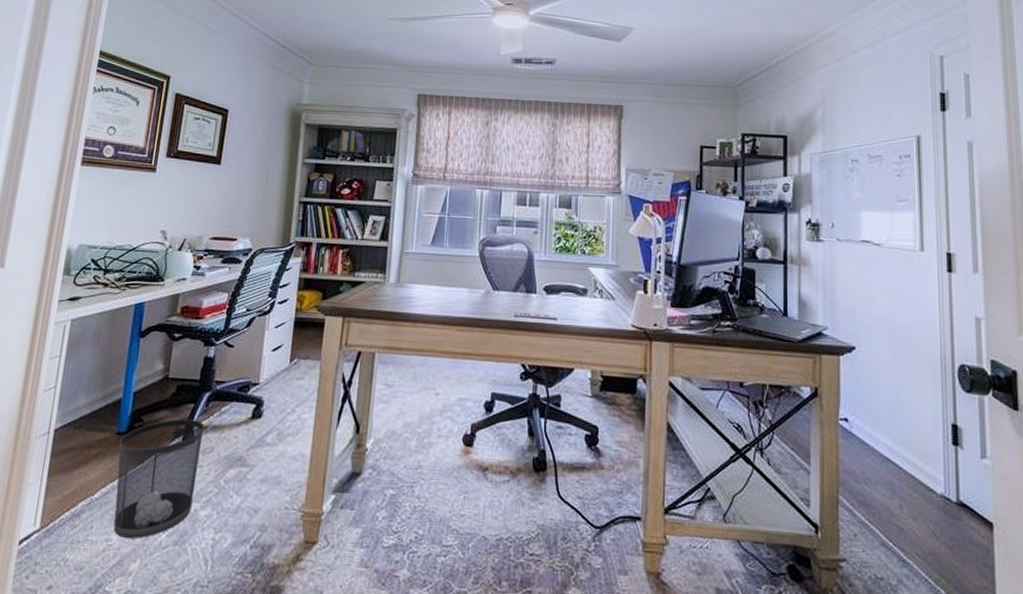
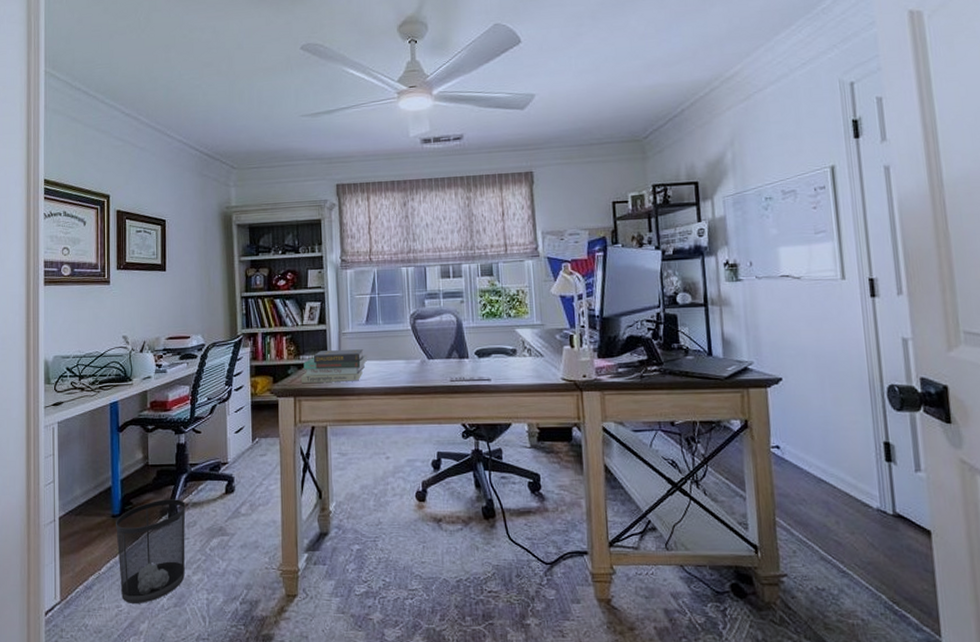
books: present [339,129,365,154] -> none [270,224,294,249]
books: none [353,269,429,306] -> present [301,349,368,383]

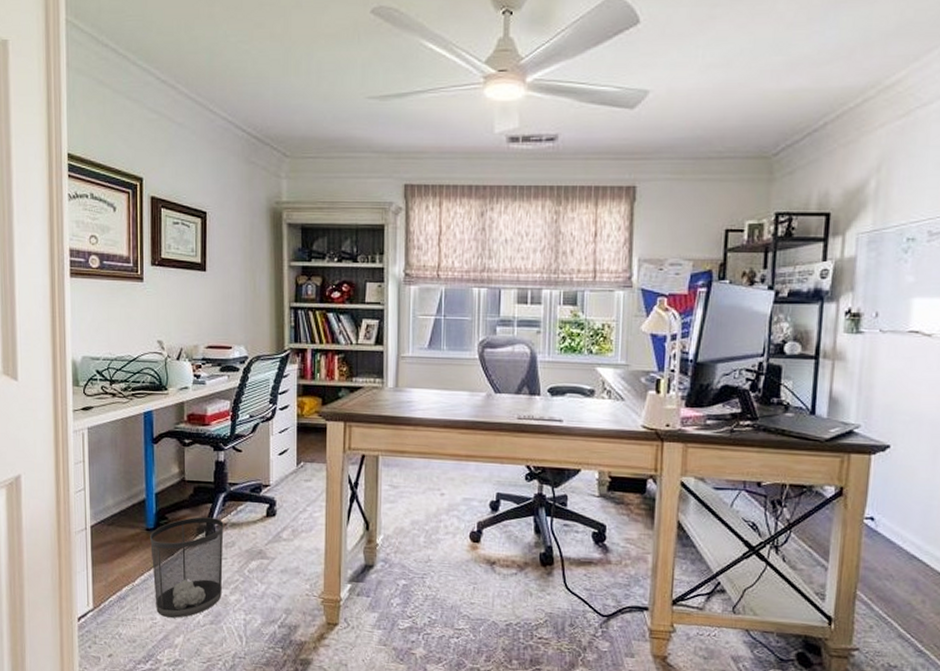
books: present [301,349,368,383] -> none [353,374,428,410]

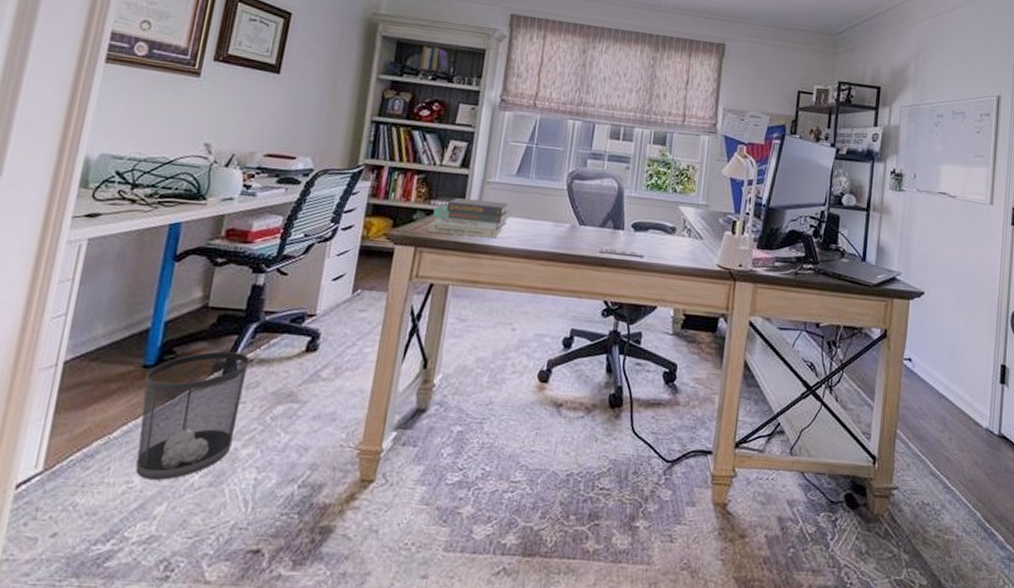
books: none [325,227,352,255] -> present [420,45,449,74]
books: none [353,374,428,410] -> present [427,198,512,238]

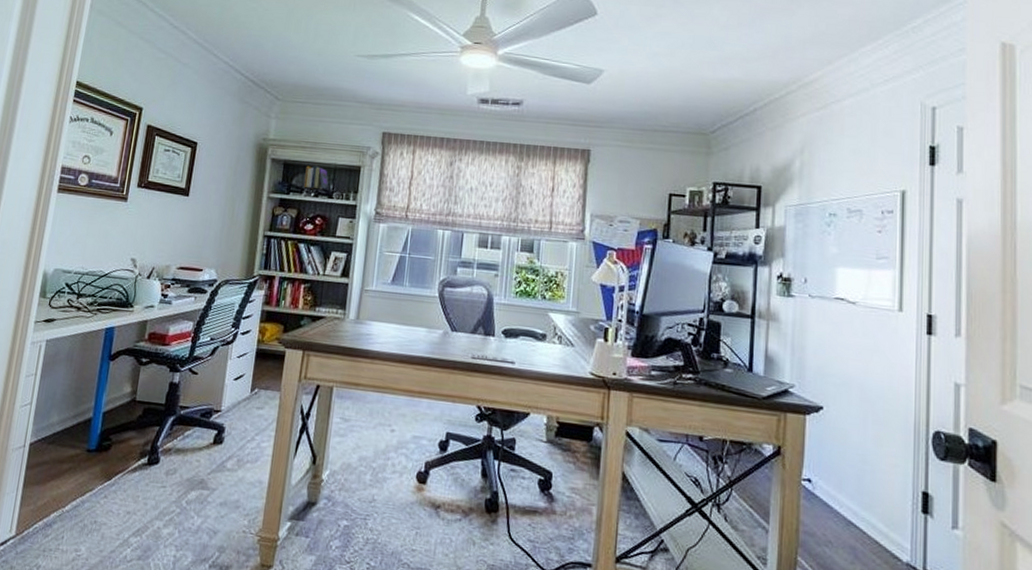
waste bin: present [135,351,250,480] -> none [82,440,169,551]
books: present [427,198,512,238] -> none [313,305,388,343]

